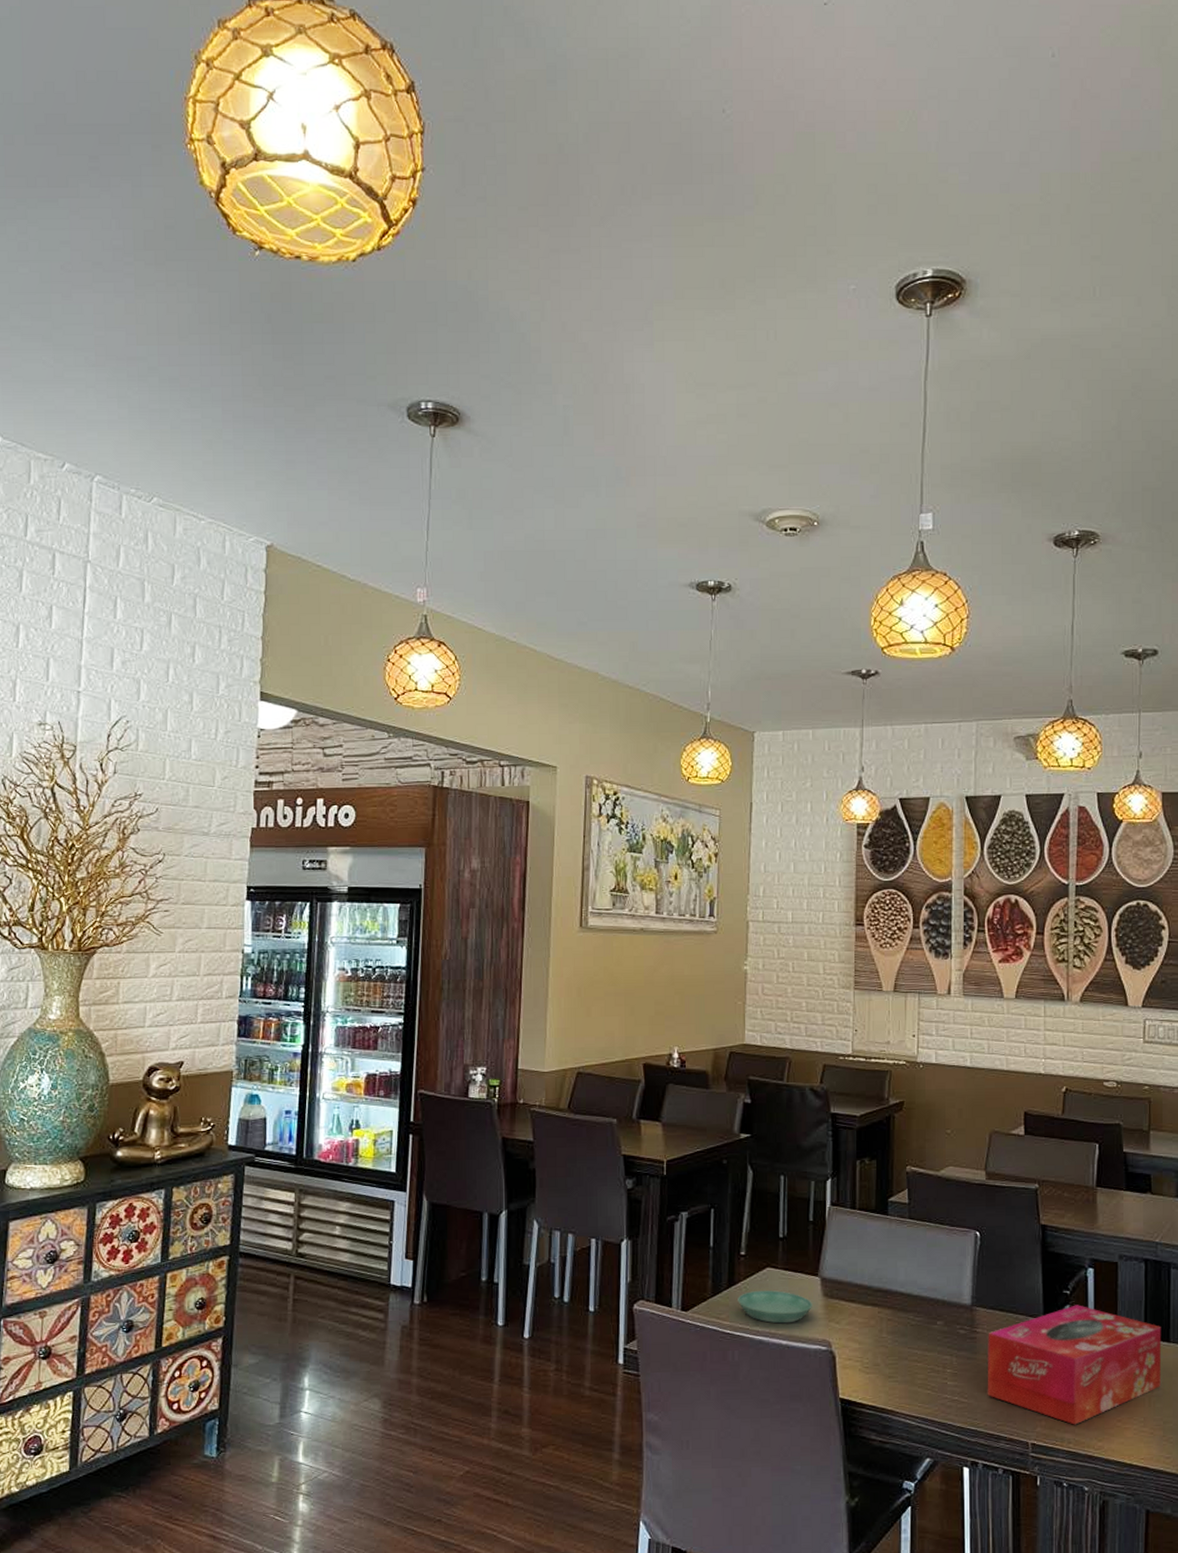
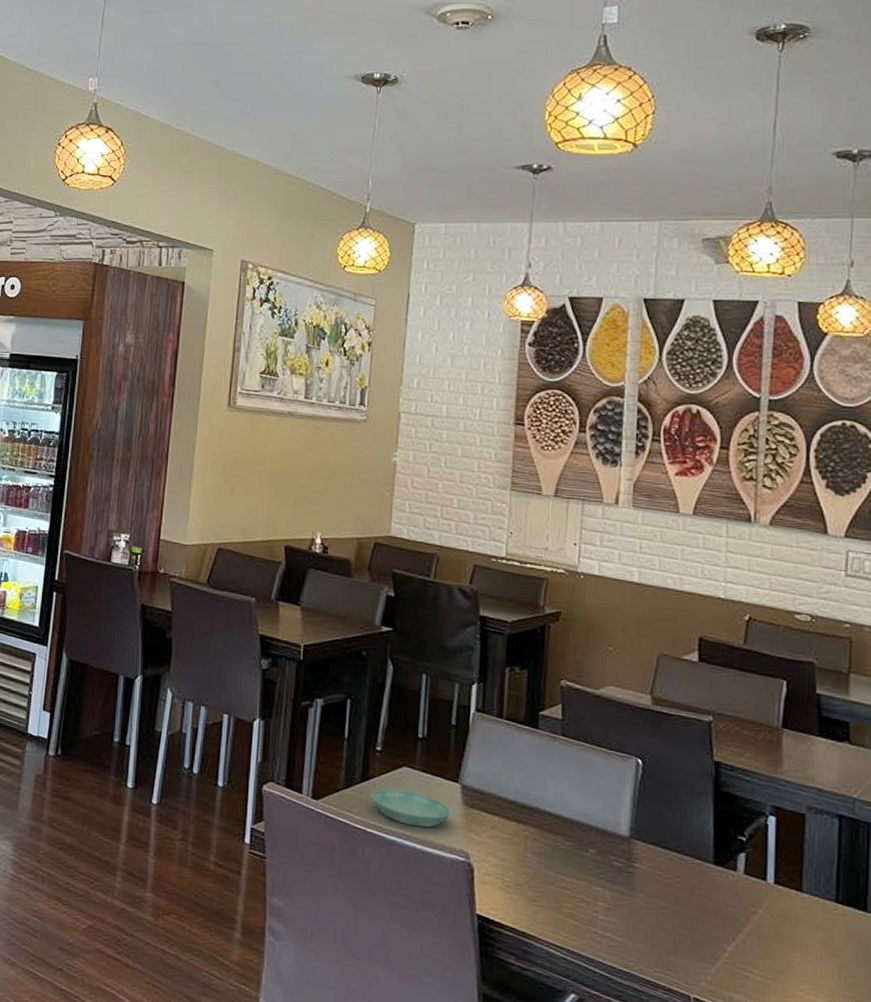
tissue box: present [987,1304,1162,1425] -> none [644,853,857,986]

